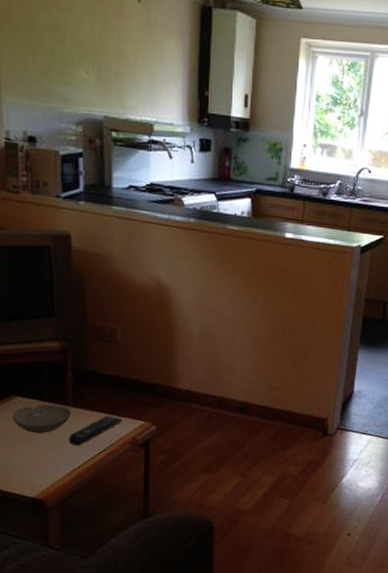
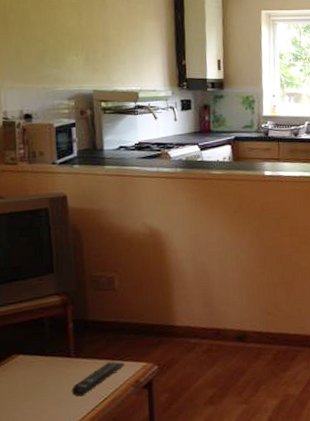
bowl: present [12,404,71,434] -> none [14,358,73,390]

